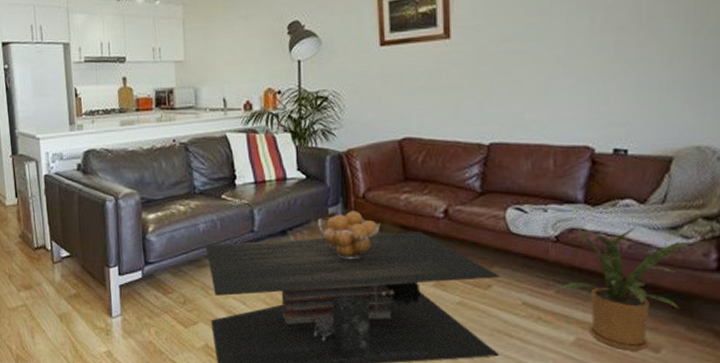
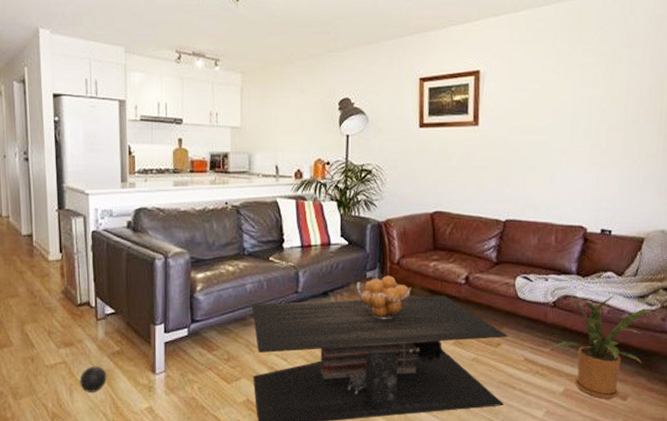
ball: none [40,309,66,335] -> present [79,366,107,392]

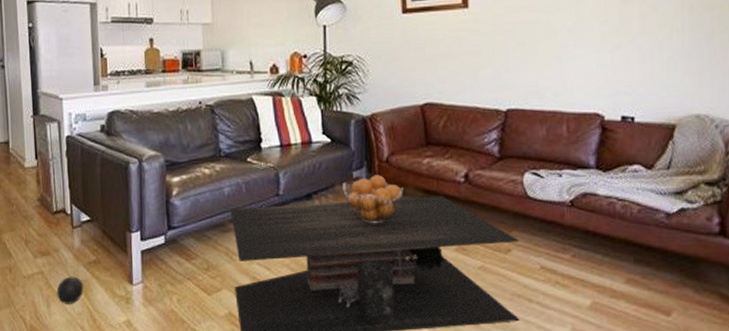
house plant: present [554,294,652,399] -> none [576,192,693,314]

